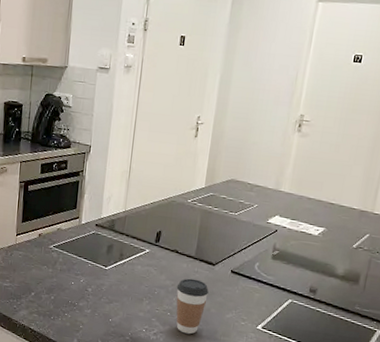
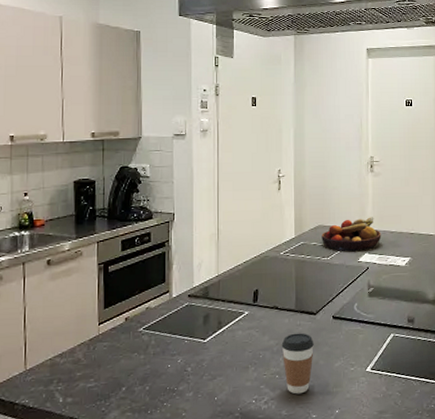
fruit bowl: none [232,177,298,212] -> present [322,217,382,252]

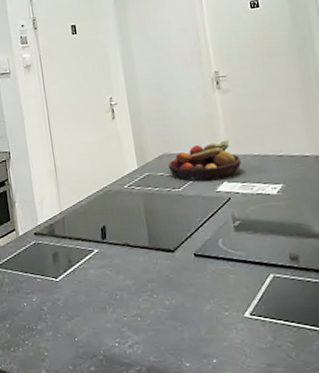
coffee cup: present [281,333,314,394] -> none [139,272,178,339]

